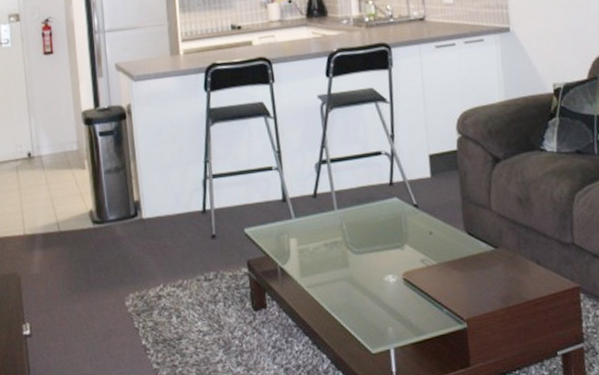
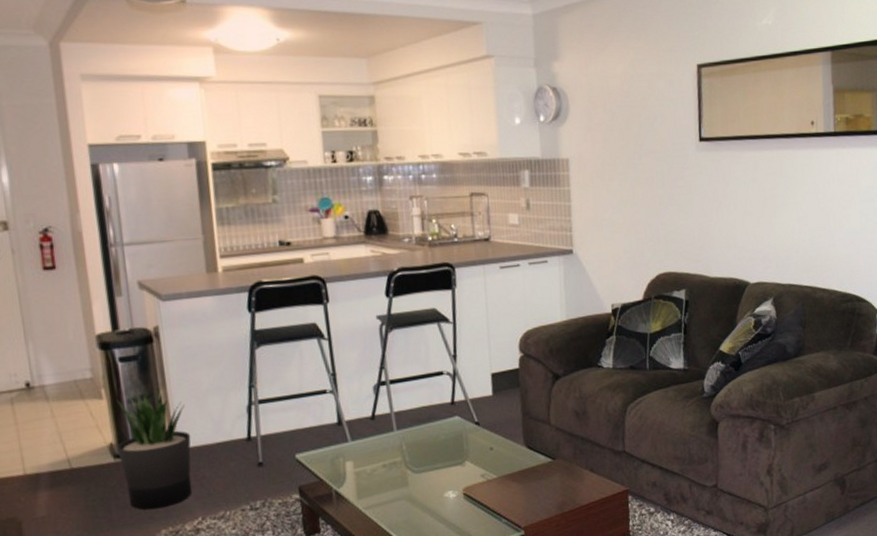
planter: none [96,161,156,274] -> present [116,389,193,510]

